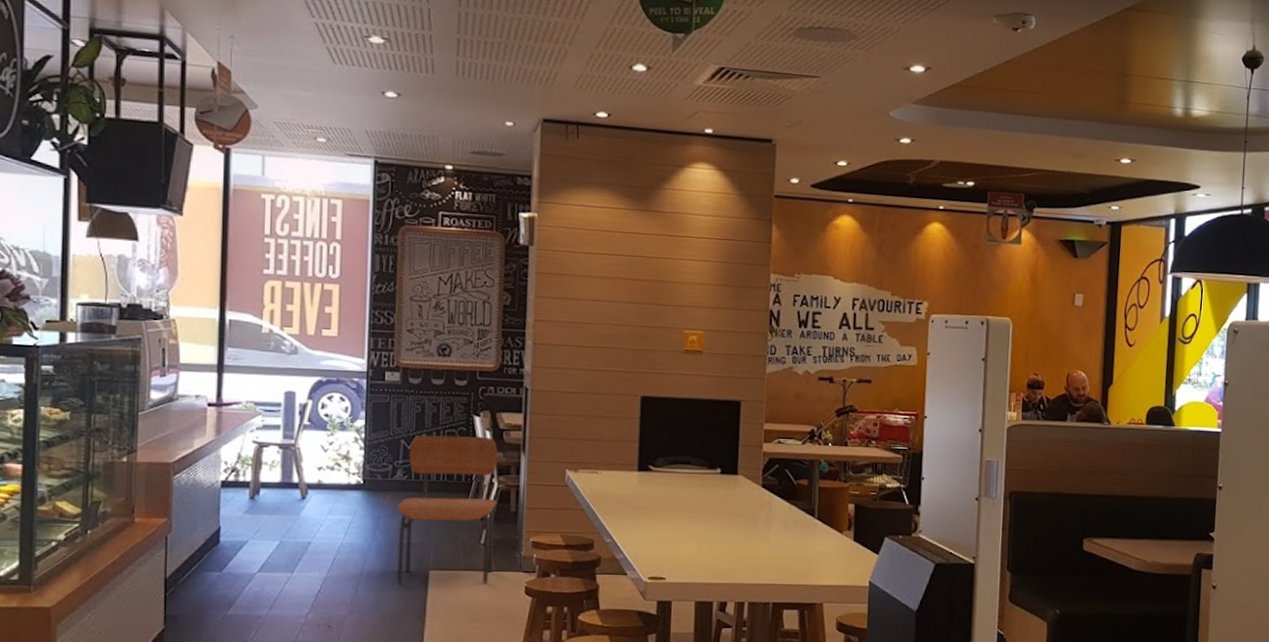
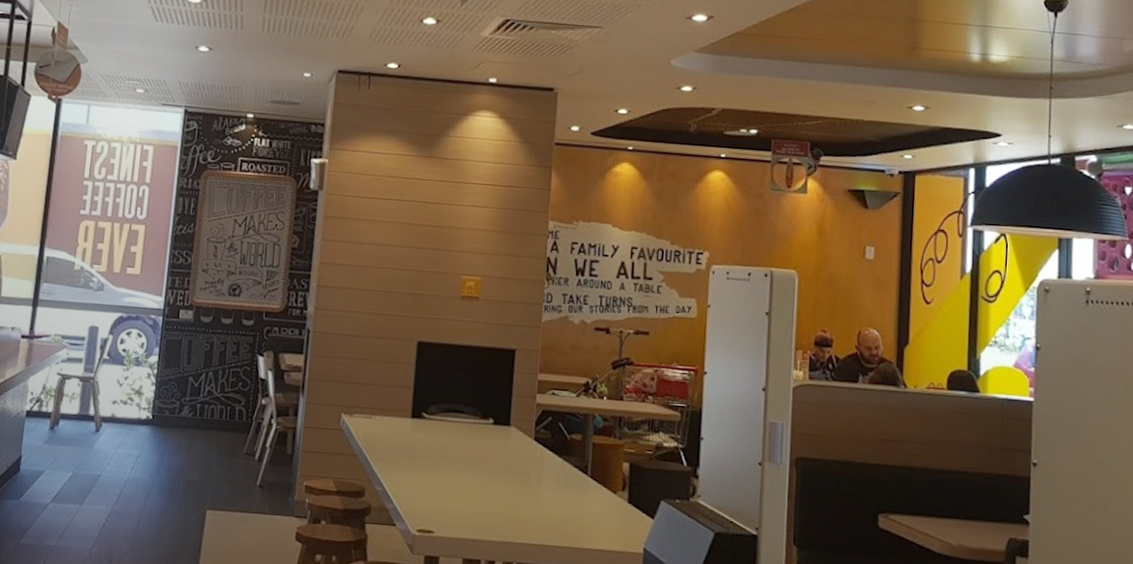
chair: present [397,435,498,583] -> none [176,373,279,527]

